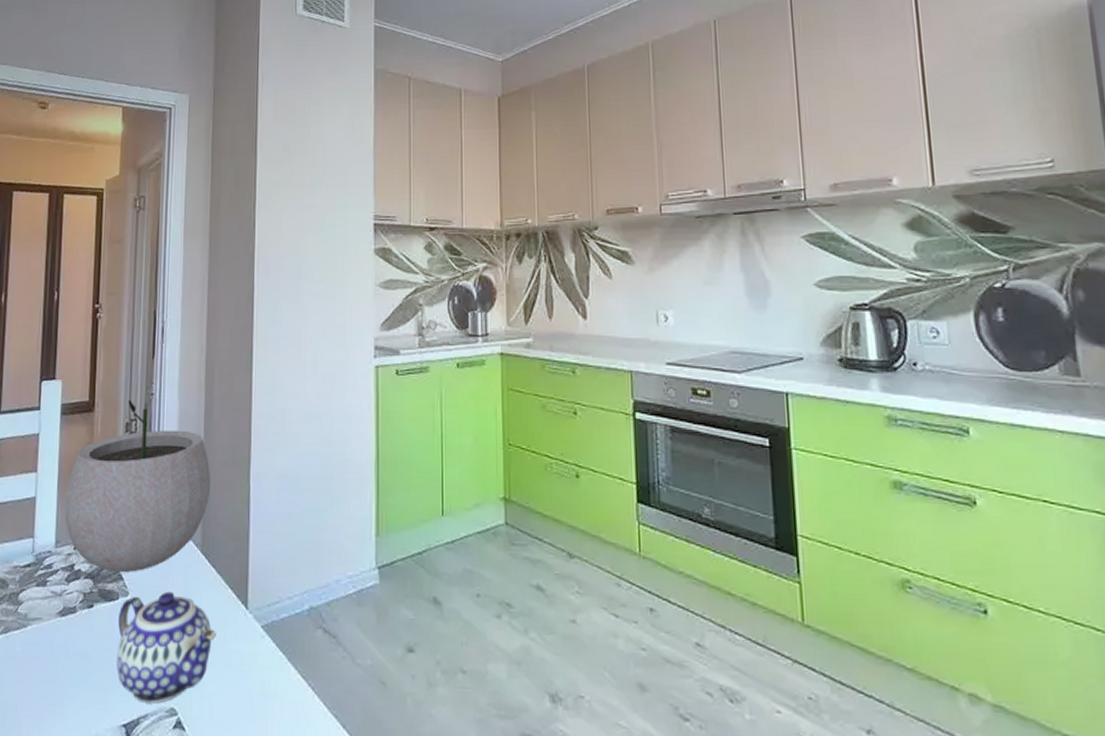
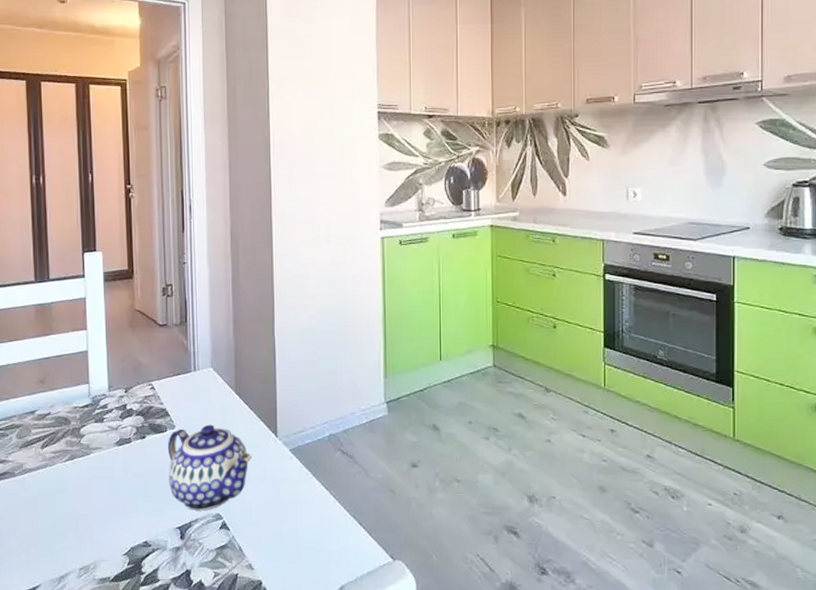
plant pot: present [65,394,211,573] -> none [114,263,241,411]

